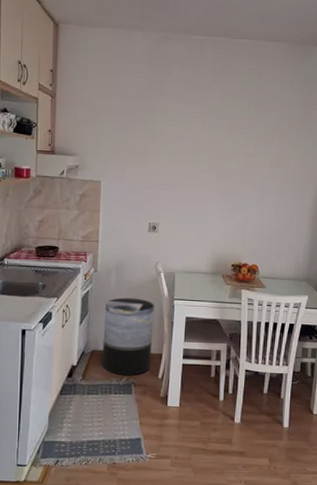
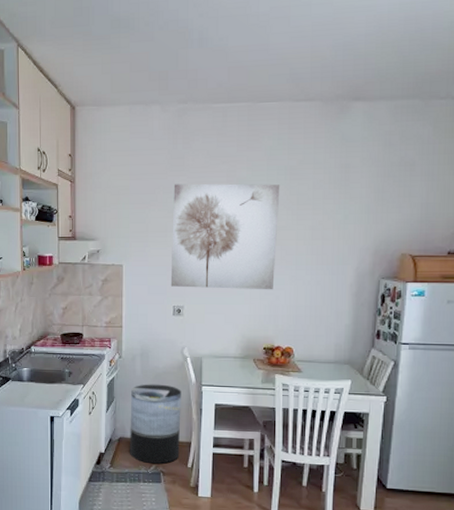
wall art: none [147,107,251,212] -> present [170,183,280,290]

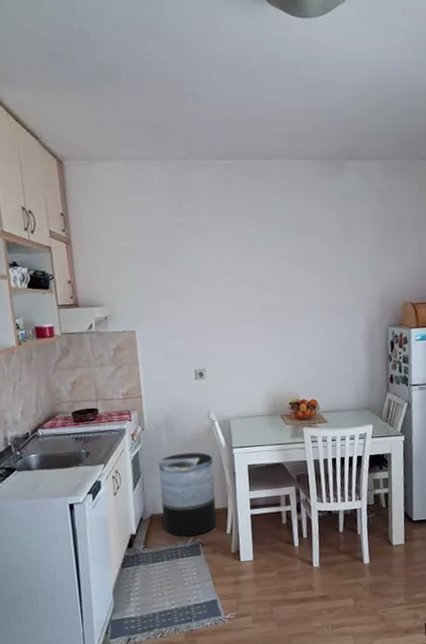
wall art: present [170,183,280,290] -> none [182,240,293,350]

